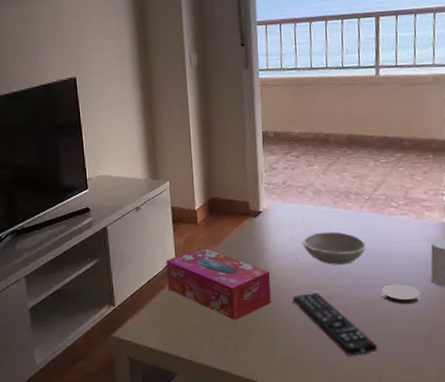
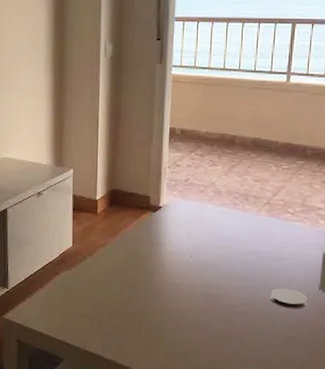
tissue box: present [166,247,271,320] -> none [62,237,163,311]
remote control: present [292,293,378,356] -> none [183,290,261,355]
bowl: present [302,231,367,265] -> none [198,232,261,265]

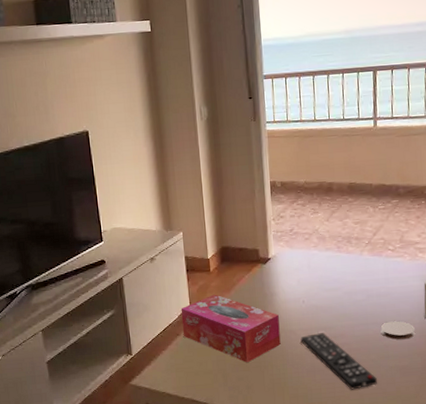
tissue box: none [62,237,163,311] -> present [181,294,281,362]
remote control: none [183,290,261,355] -> present [300,333,378,390]

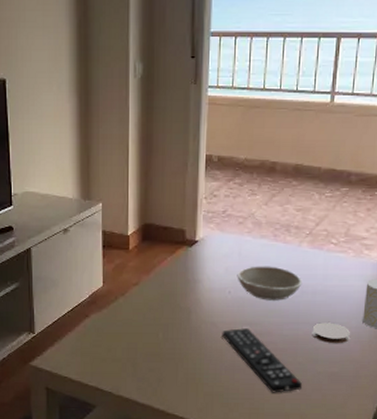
tissue box: present [181,294,281,362] -> none [92,275,200,353]
bowl: none [308,275,367,306] -> present [237,266,303,301]

